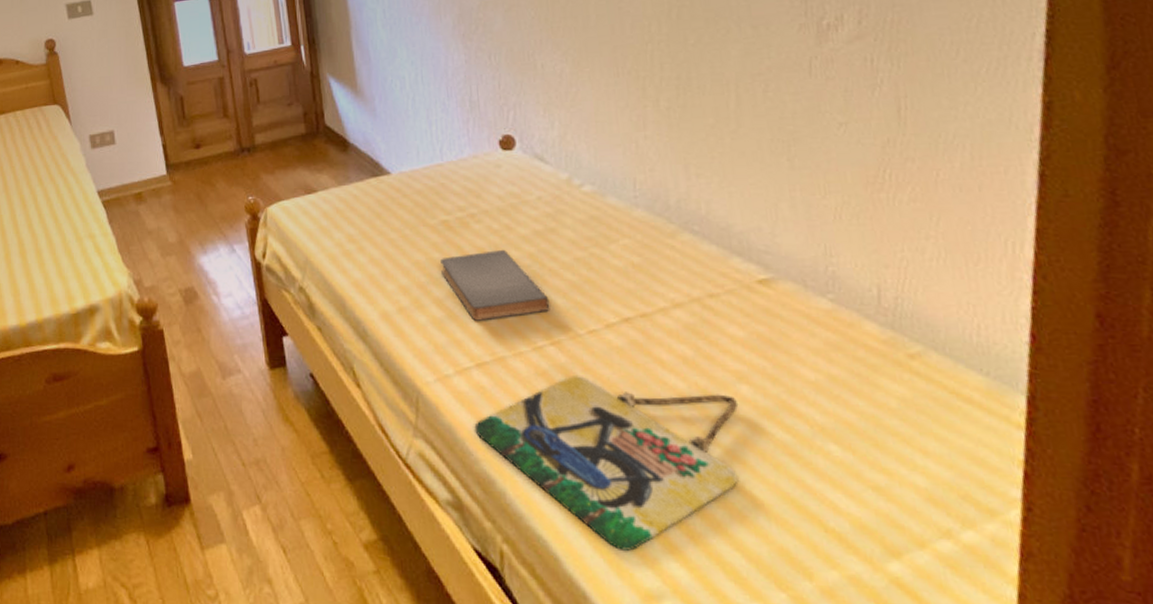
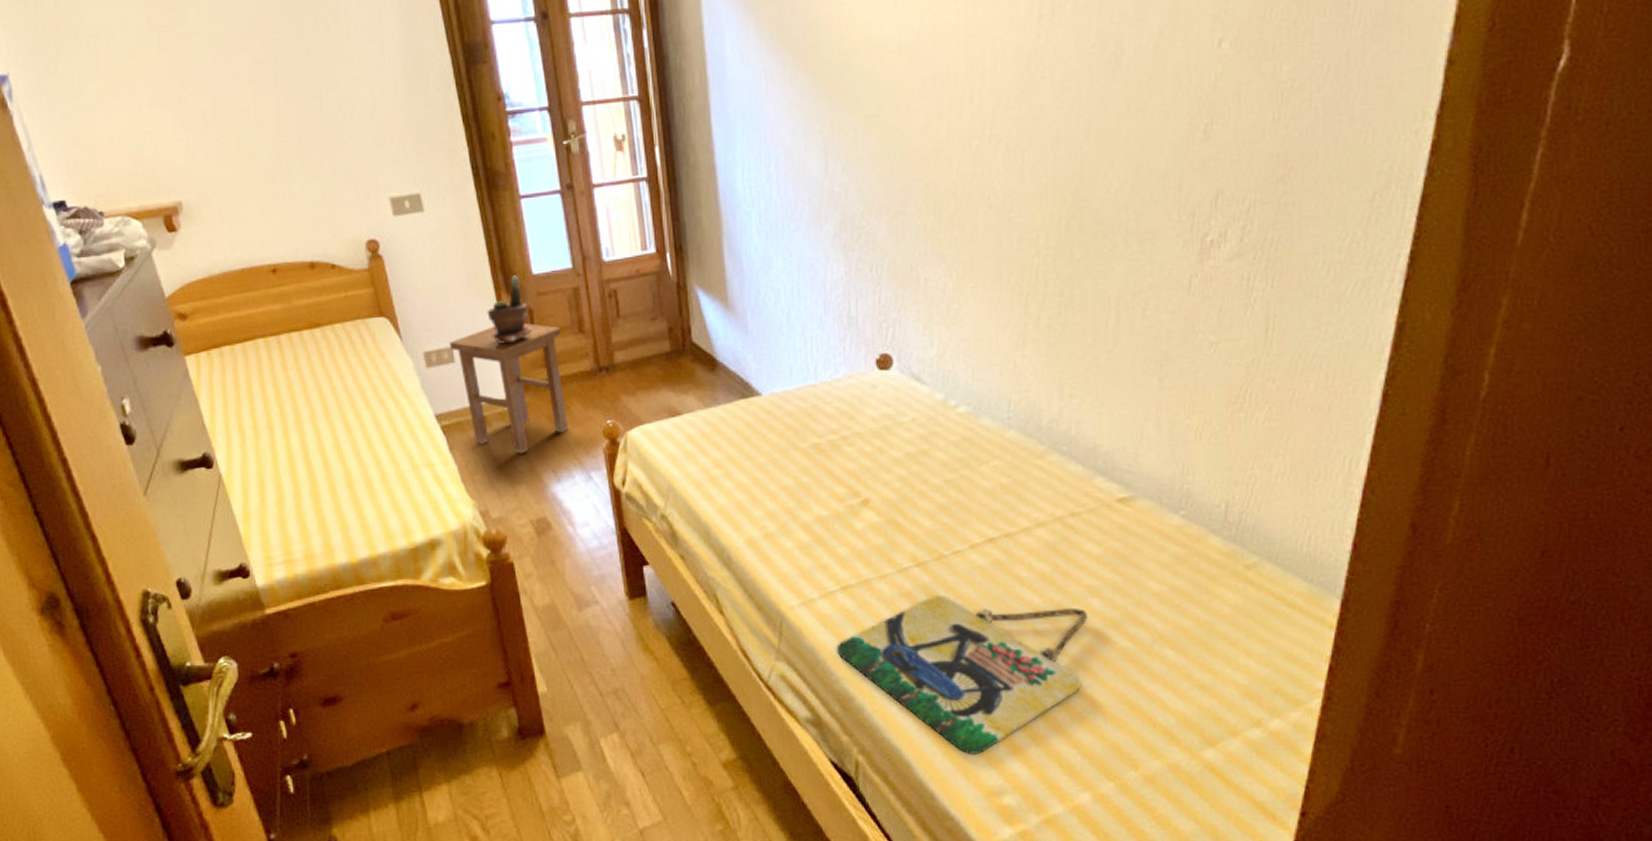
stool: none [111,109,215,227] -> present [449,323,569,454]
potted plant: none [144,67,182,128] -> present [487,275,531,344]
book: present [440,249,550,321] -> none [810,472,918,545]

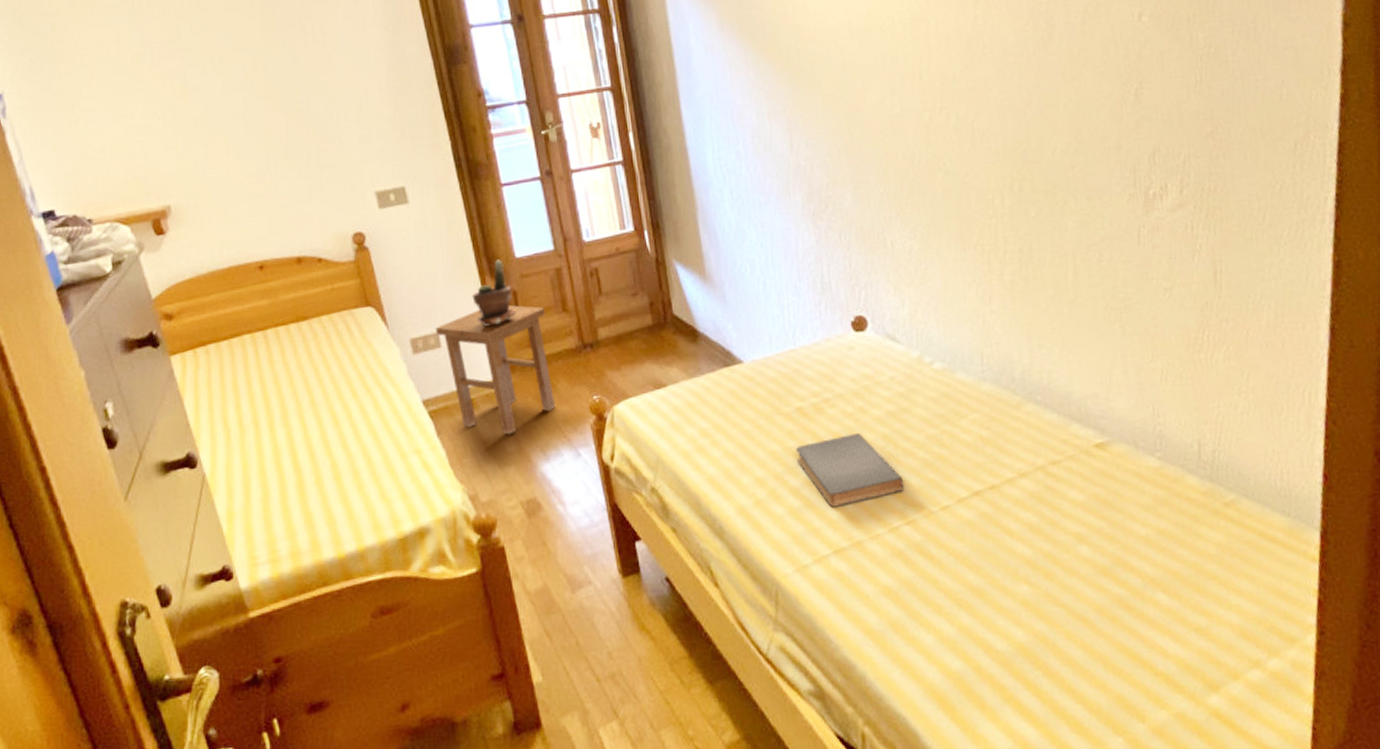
book: none [810,472,918,545] -> present [796,432,905,508]
home sign: present [837,595,1088,754] -> none [834,552,1080,718]

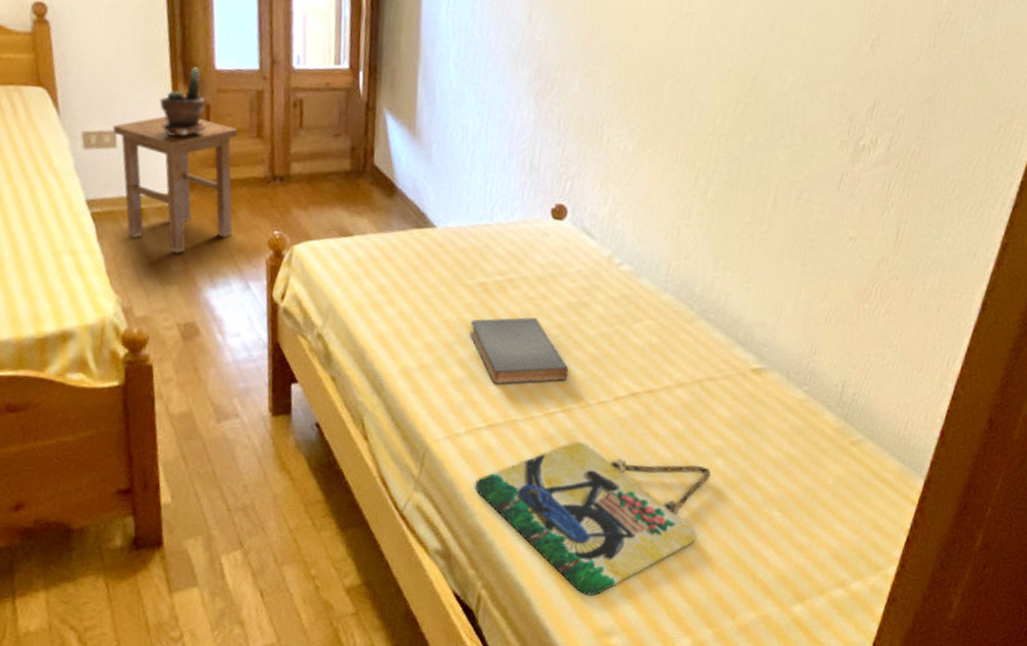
home sign: none [834,552,1080,718] -> present [475,441,712,596]

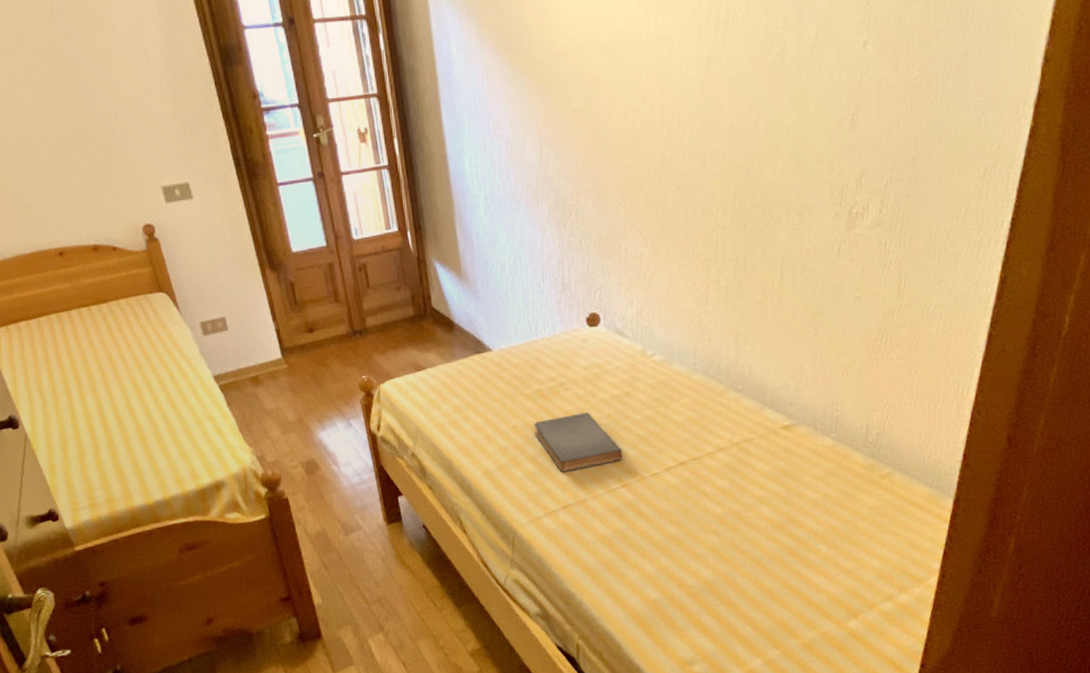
stool: present [112,116,238,254] -> none [222,295,330,407]
potted plant: present [159,67,206,137] -> none [254,253,294,313]
home sign: present [475,441,712,596] -> none [559,509,759,634]

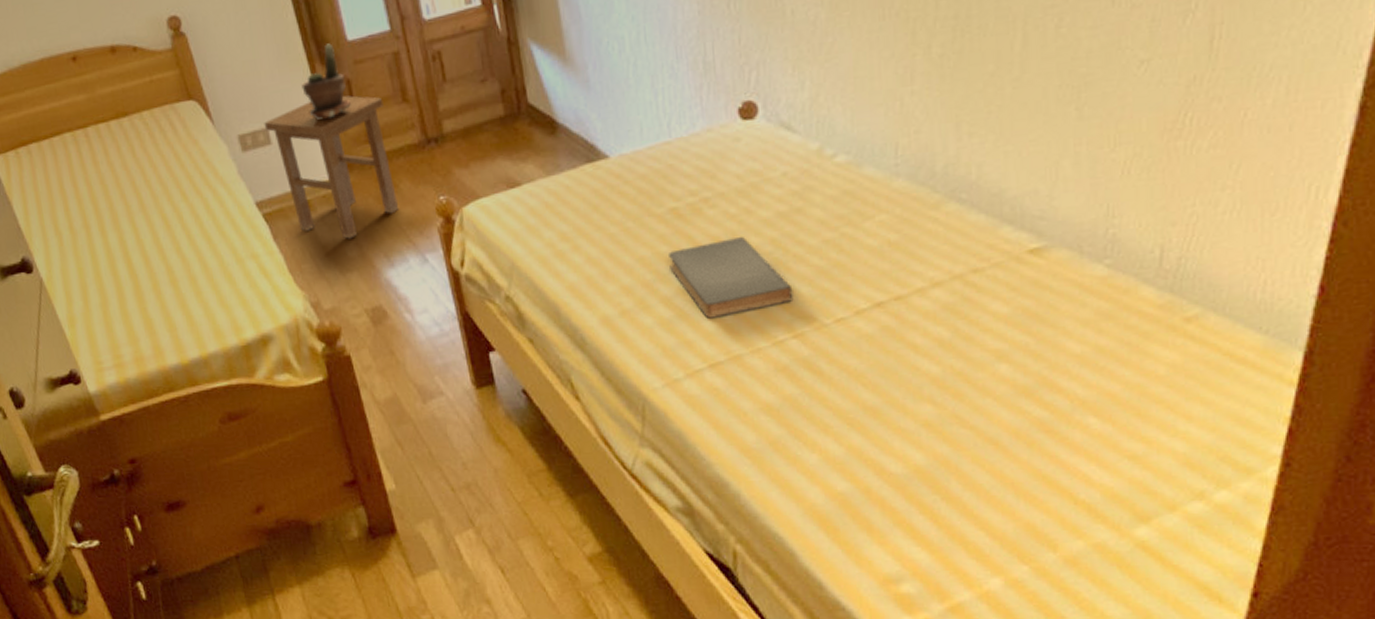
stool: none [222,295,330,407] -> present [264,95,400,239]
potted plant: none [254,253,294,313] -> present [301,43,351,121]

